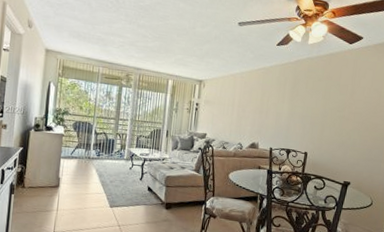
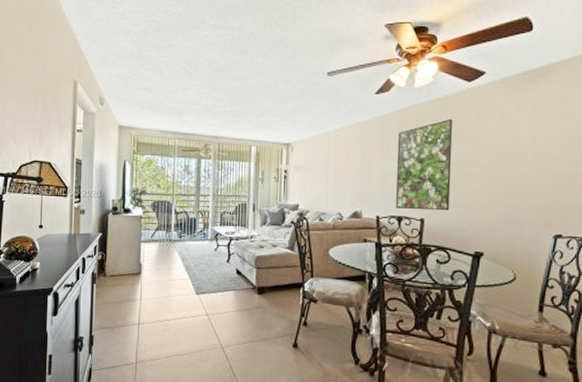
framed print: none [286,72,335,147] -> present [395,118,453,211]

